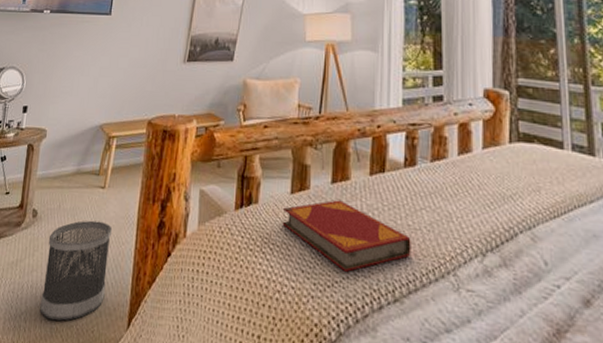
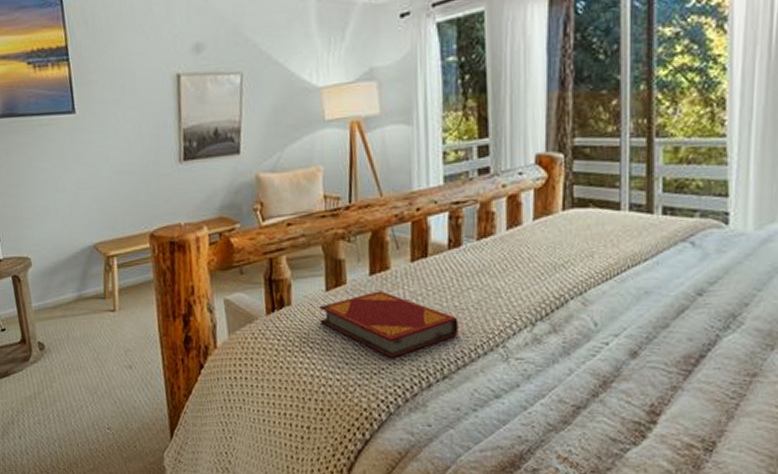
wastebasket: present [40,220,112,321] -> none [64,344,140,441]

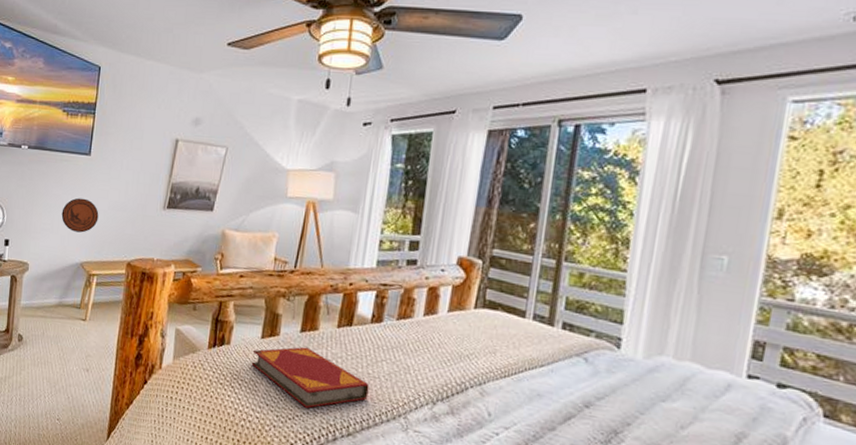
decorative plate: none [55,167,103,210] -> present [61,198,99,233]

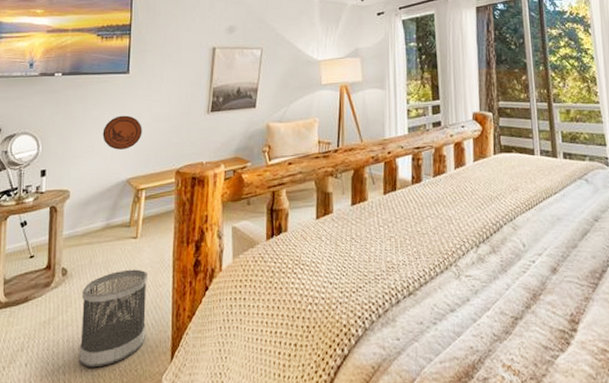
wastebasket: none [28,347,93,429] -> present [79,269,147,367]
hardback book: present [251,346,370,408] -> none [310,219,421,277]

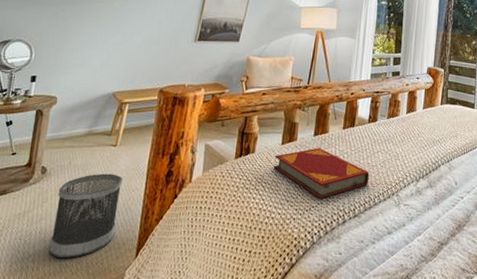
decorative plate: present [102,115,142,150] -> none [94,34,133,66]
hardback book: none [310,219,421,277] -> present [273,148,369,199]

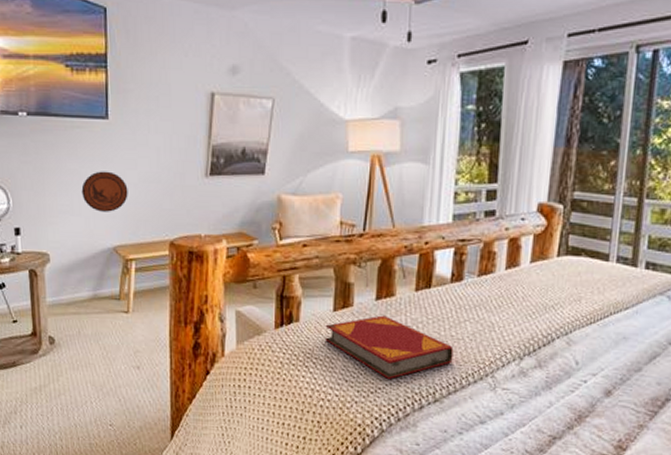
wastebasket: present [49,173,123,258] -> none [72,344,143,437]
decorative plate: none [94,34,133,66] -> present [81,171,128,212]

